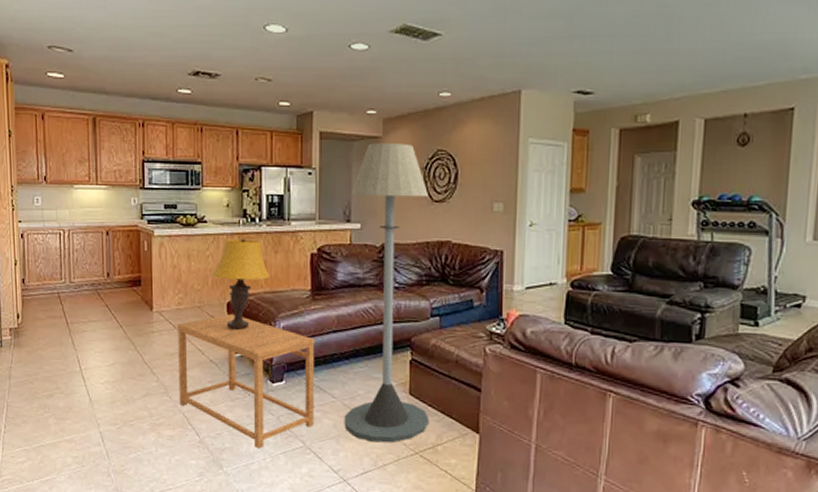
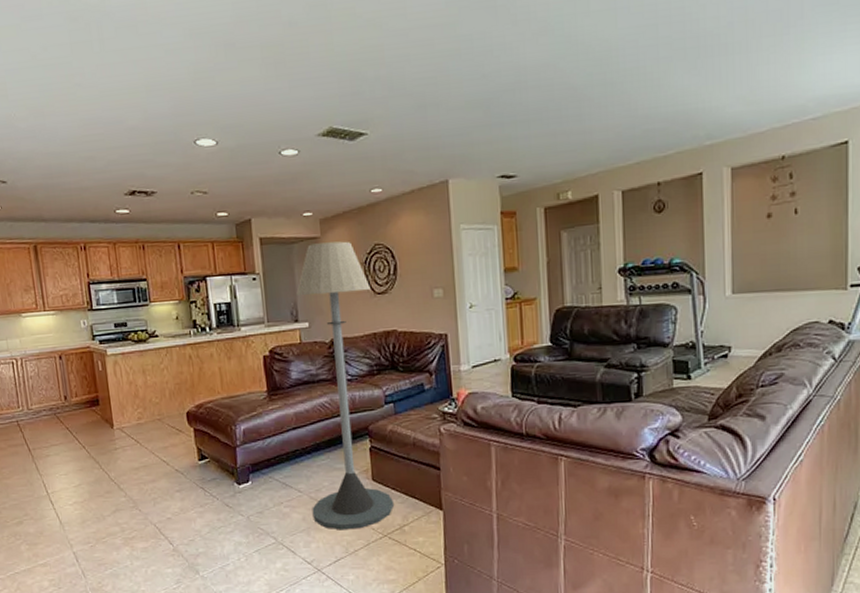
side table: present [178,313,315,449] -> none [140,422,284,550]
table lamp: present [211,238,271,330] -> none [168,348,226,438]

